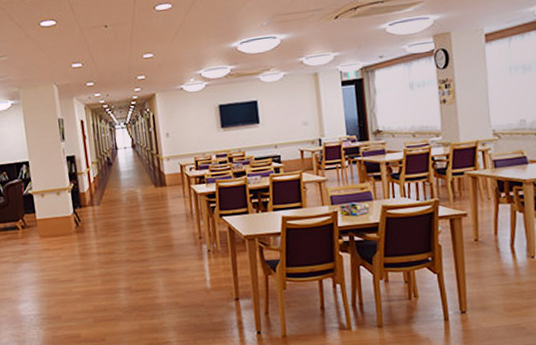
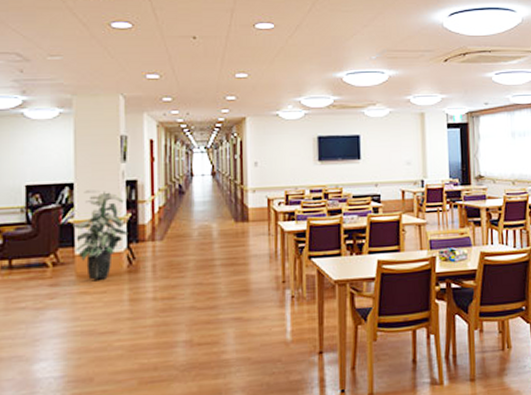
indoor plant: none [32,165,73,239] -> present [72,190,129,280]

